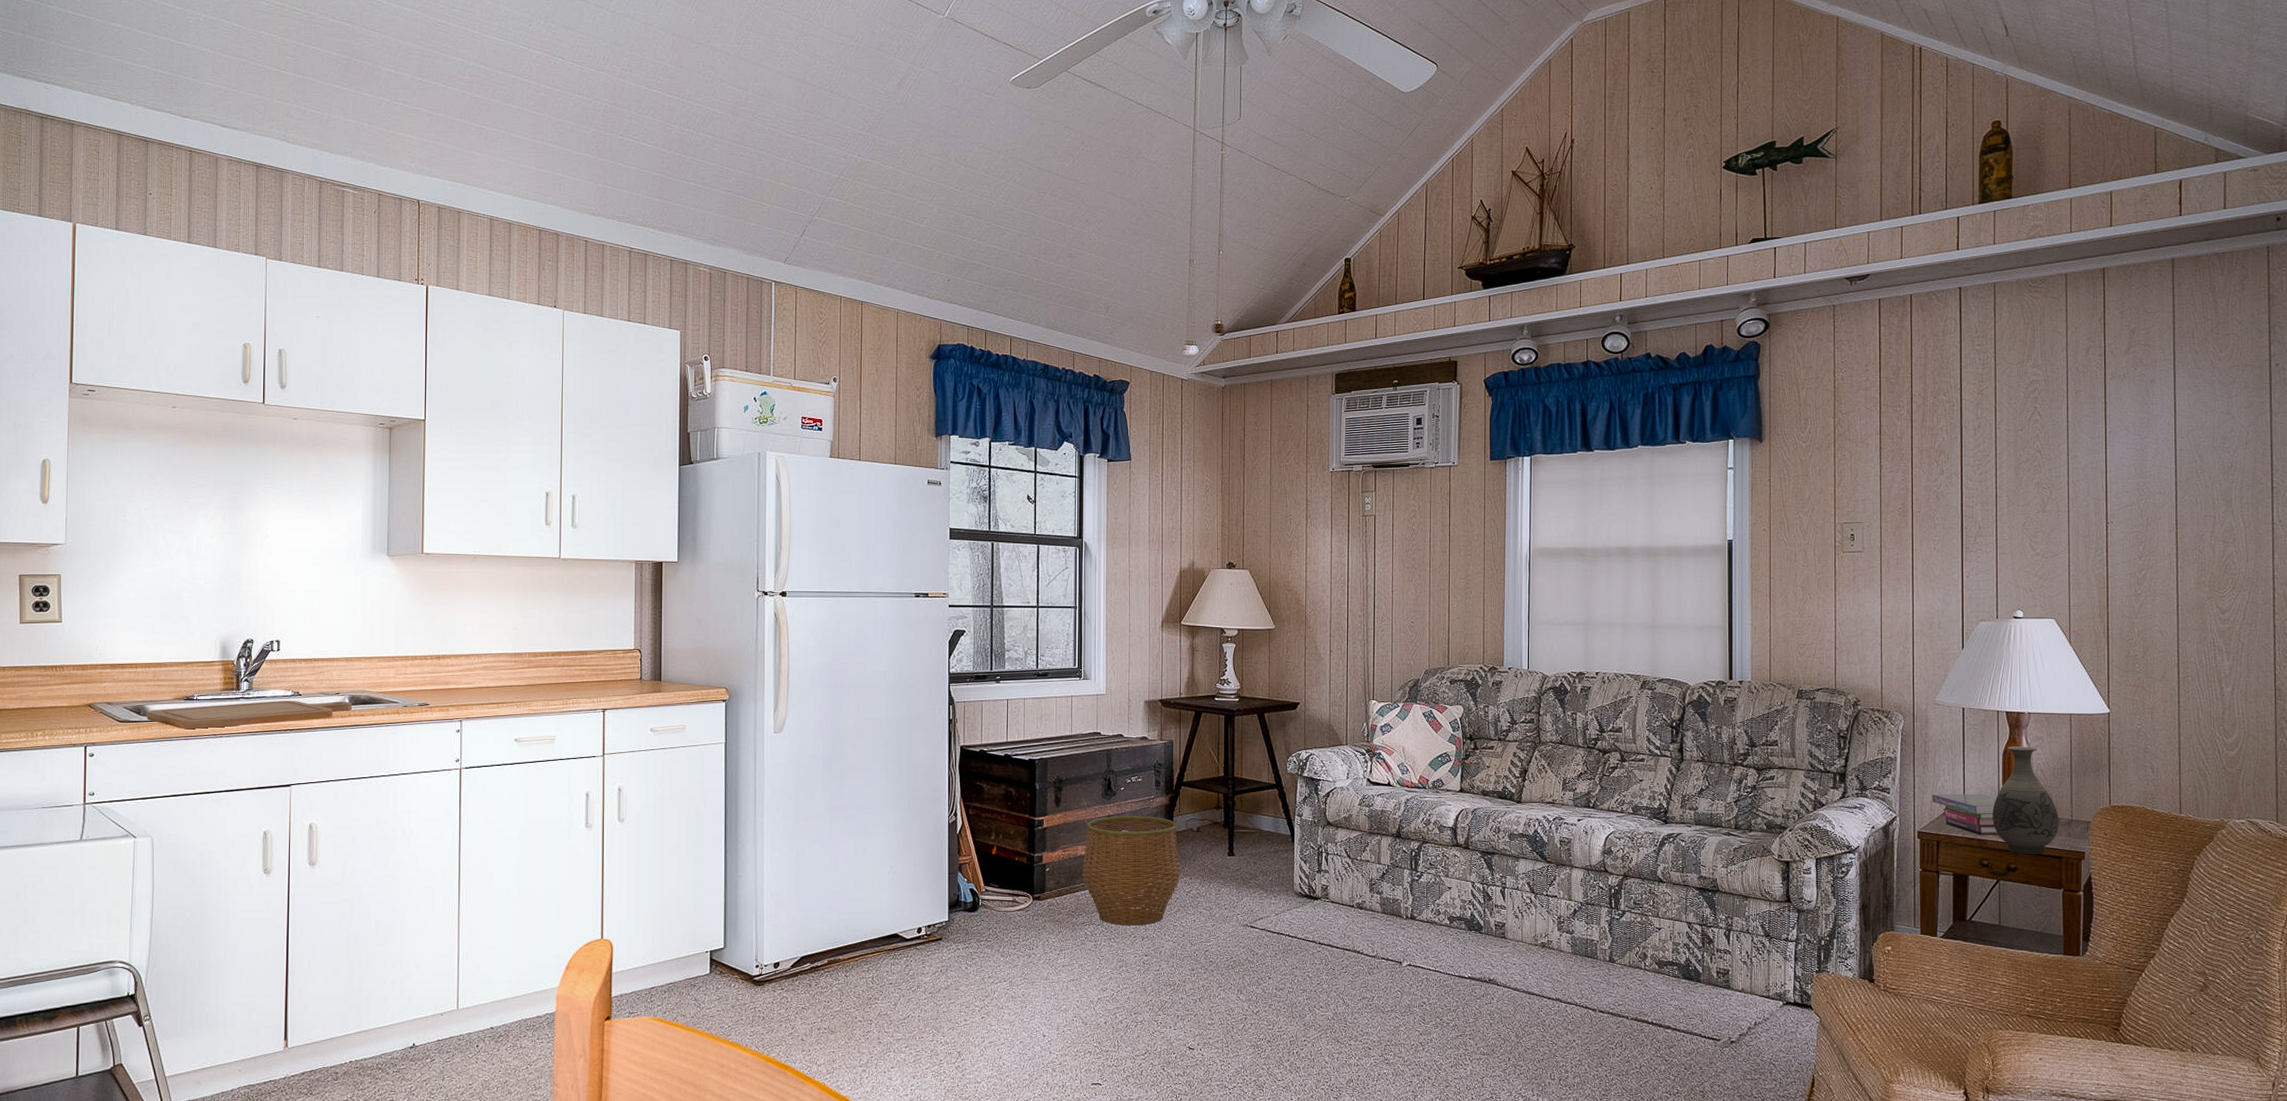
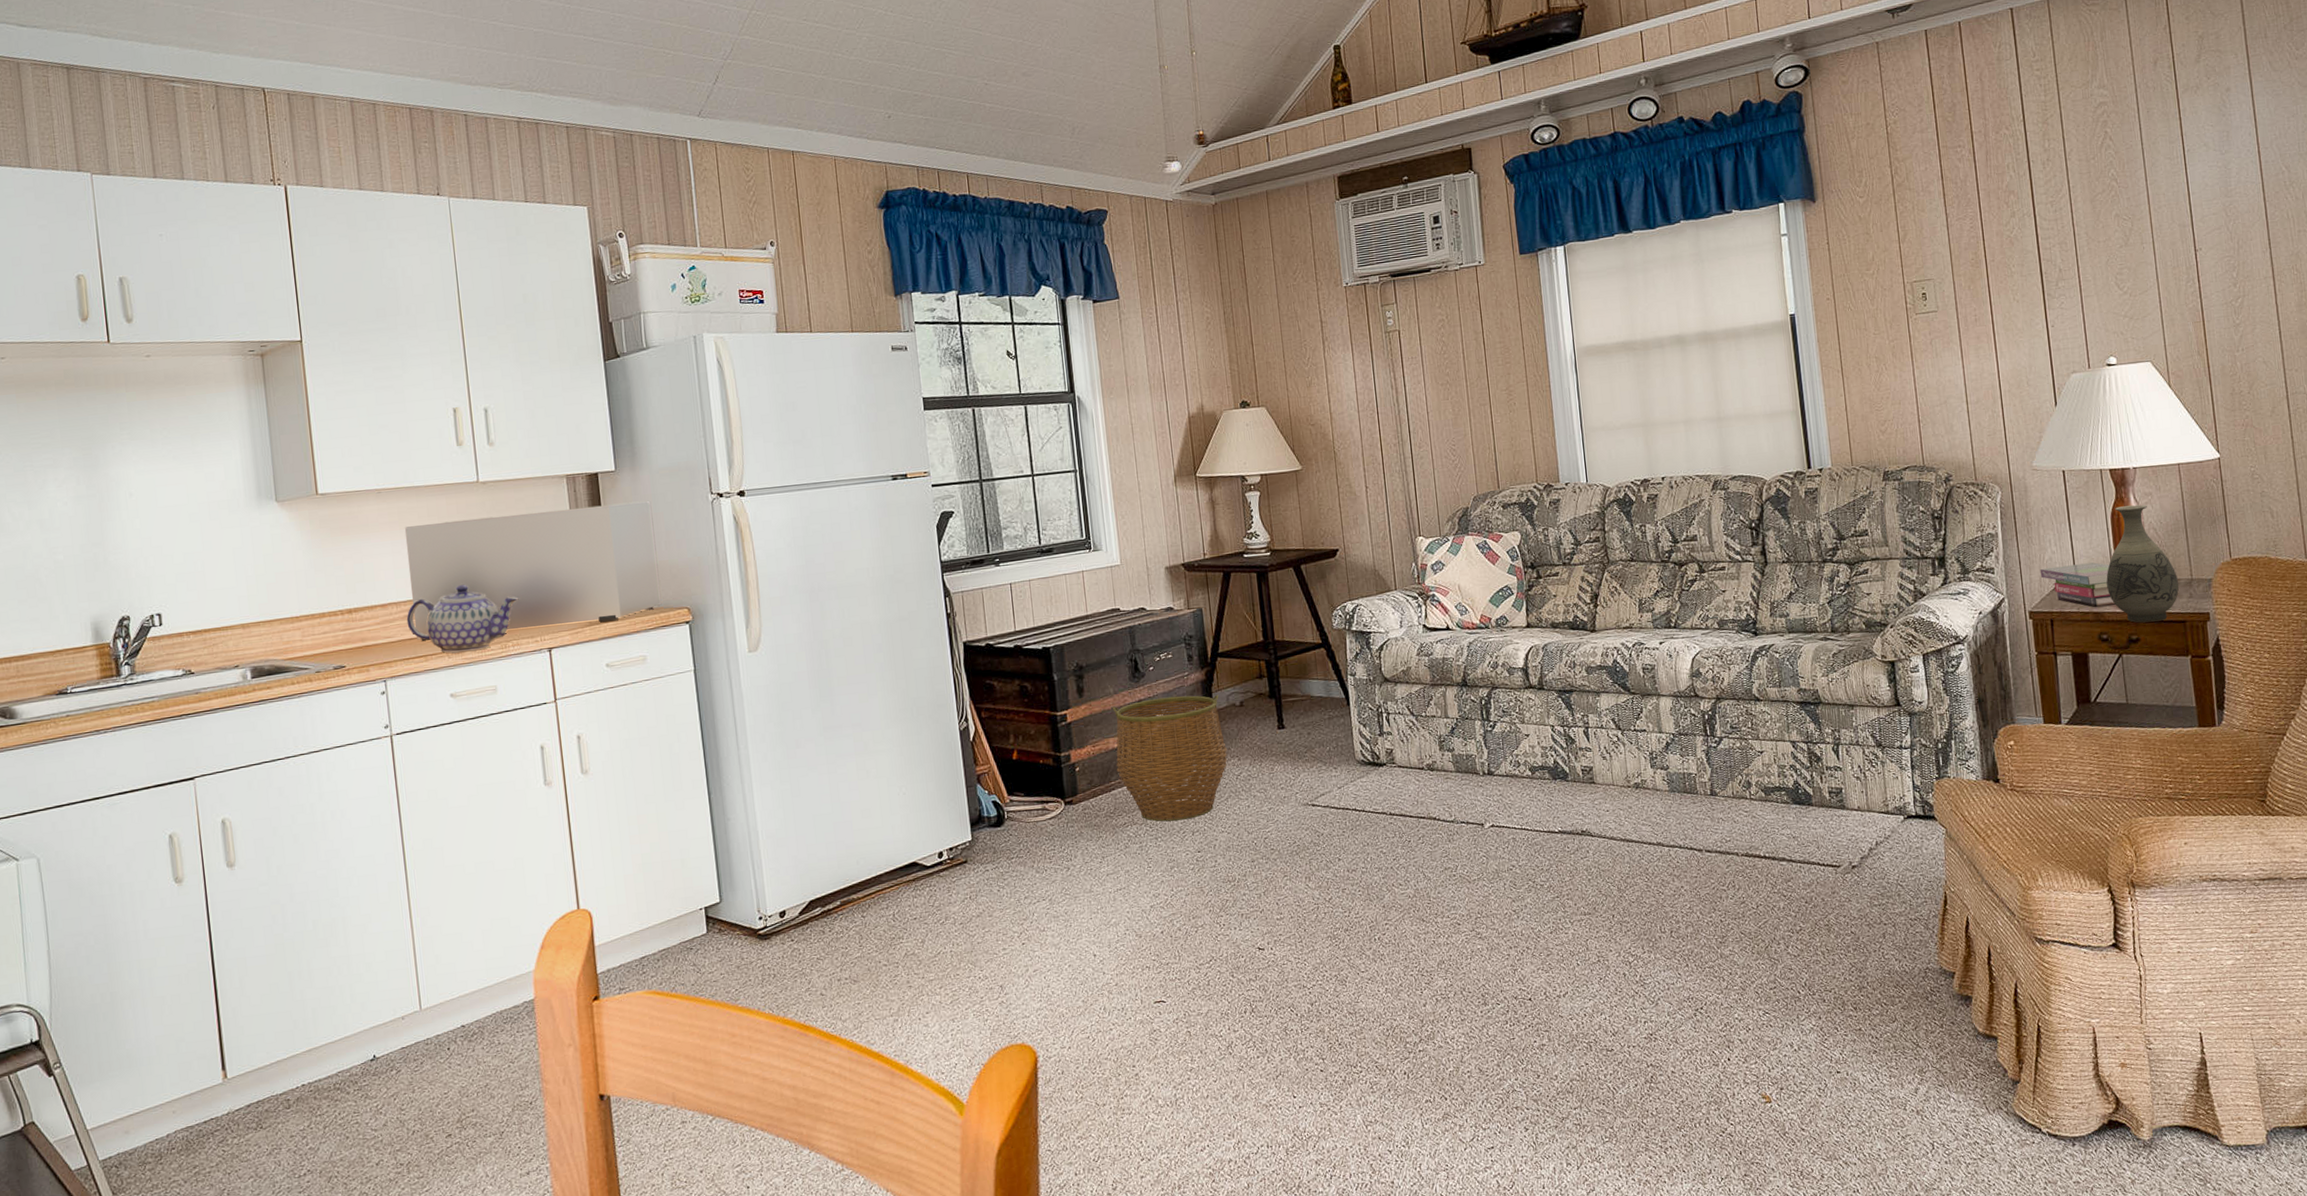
chopping board: present [147,700,352,730] -> none [13,674,256,729]
teapot: none [485,645,583,705] -> present [406,584,519,654]
microwave: none [491,589,705,692] -> present [404,500,662,642]

